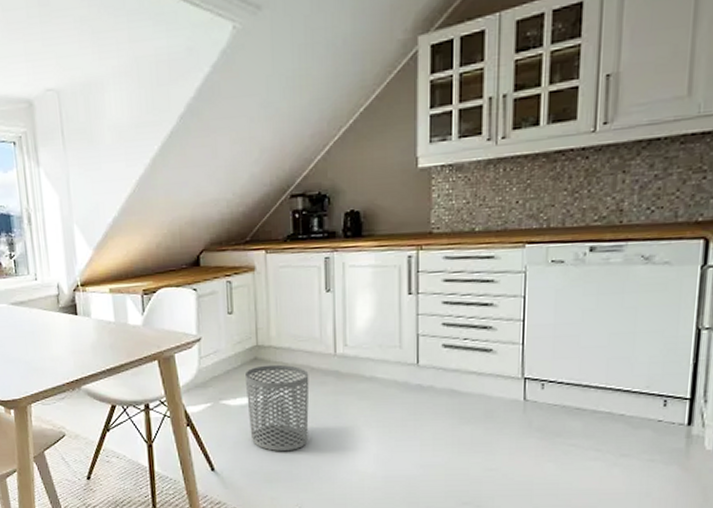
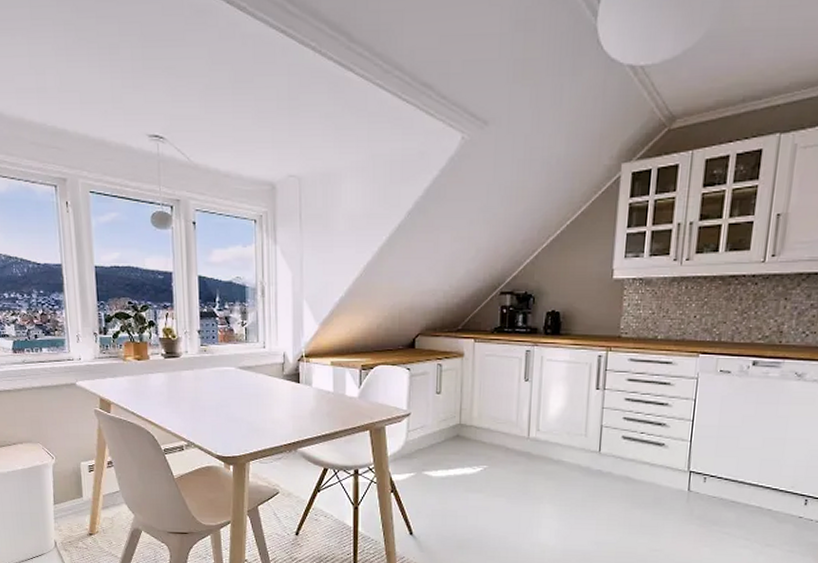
waste bin: present [246,364,310,451] -> none [447,442,504,521]

